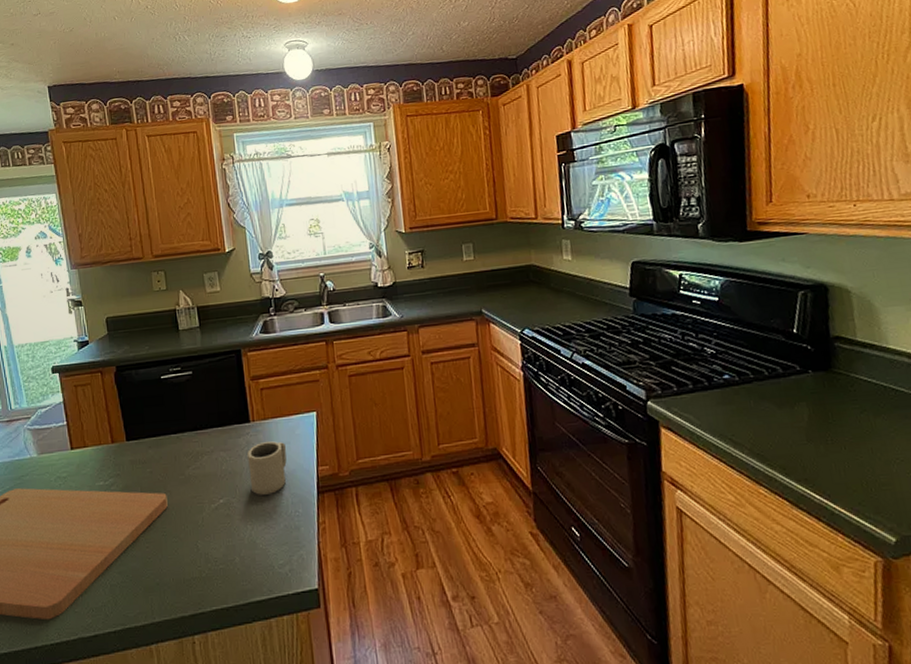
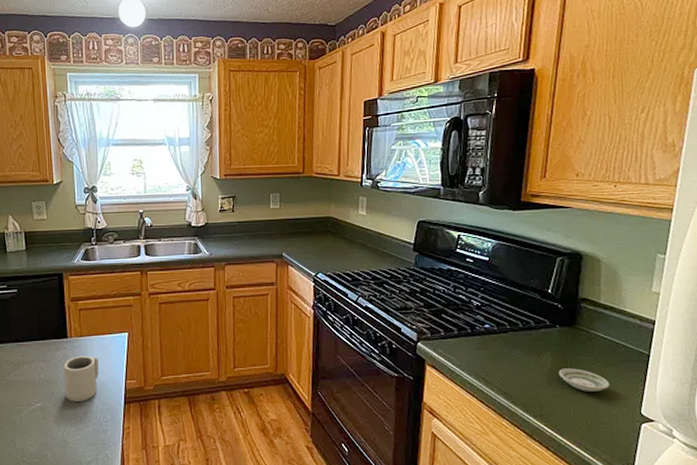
saucer: none [818,420,884,447] -> present [558,368,610,392]

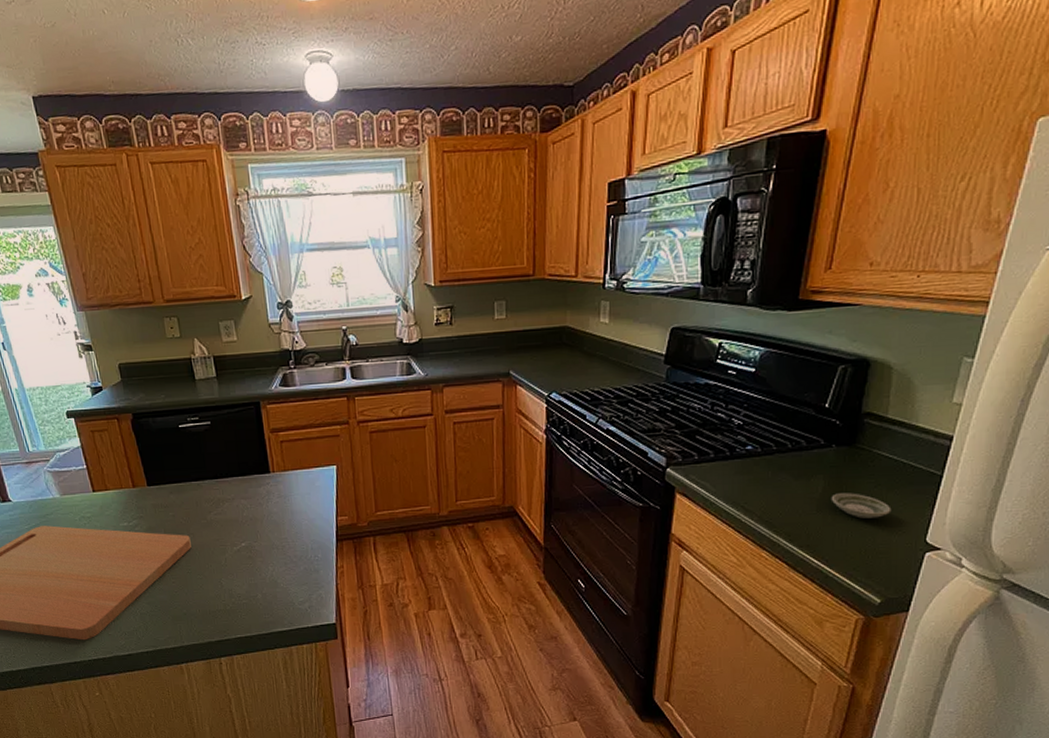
cup: present [64,356,99,402] -> none [268,492,307,540]

